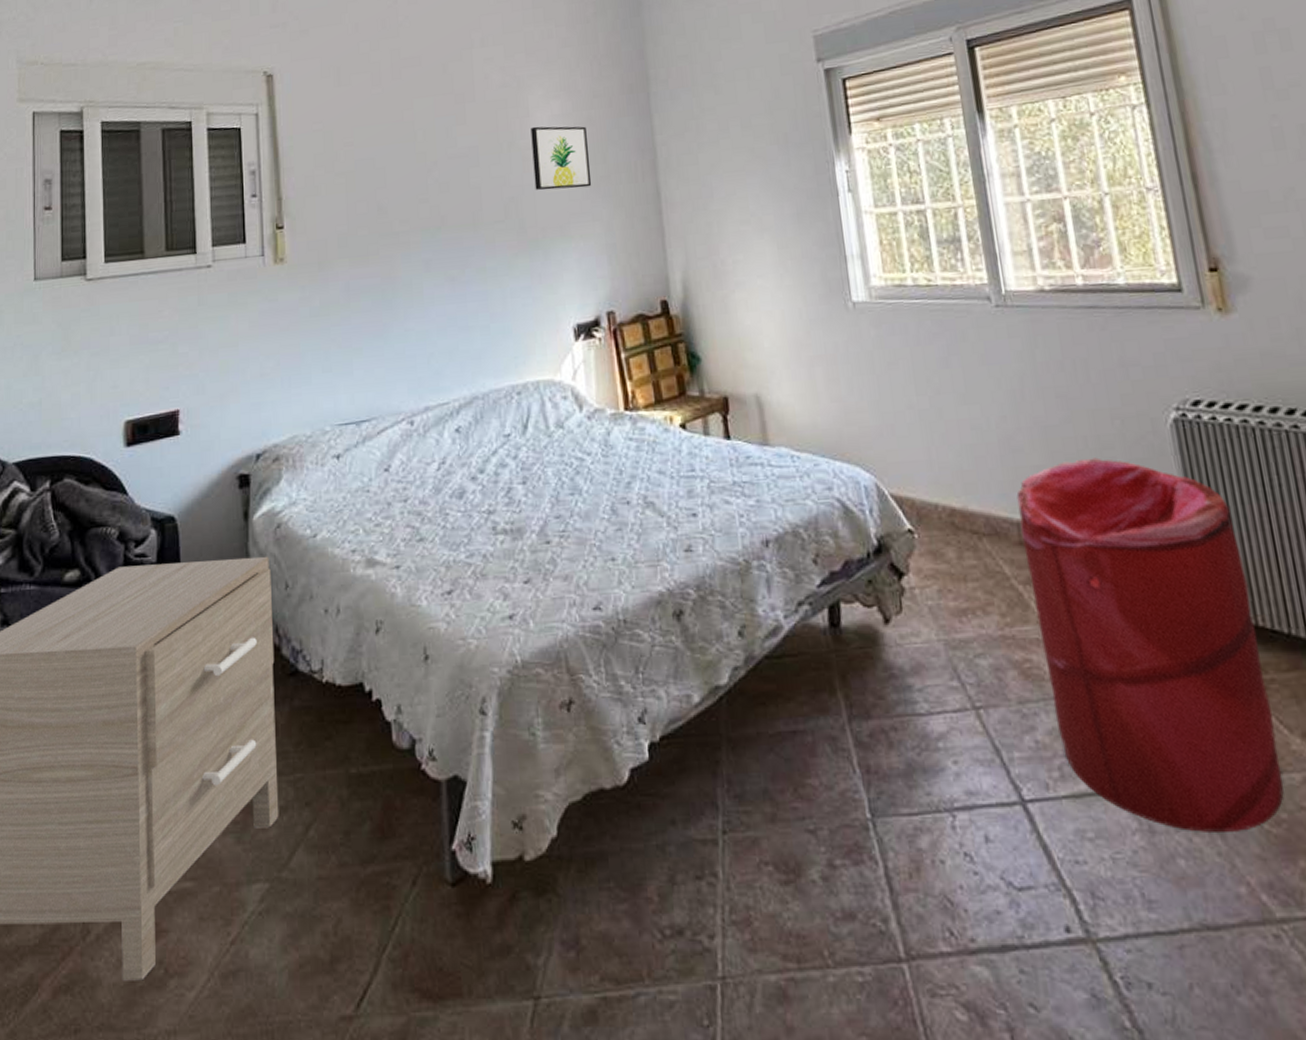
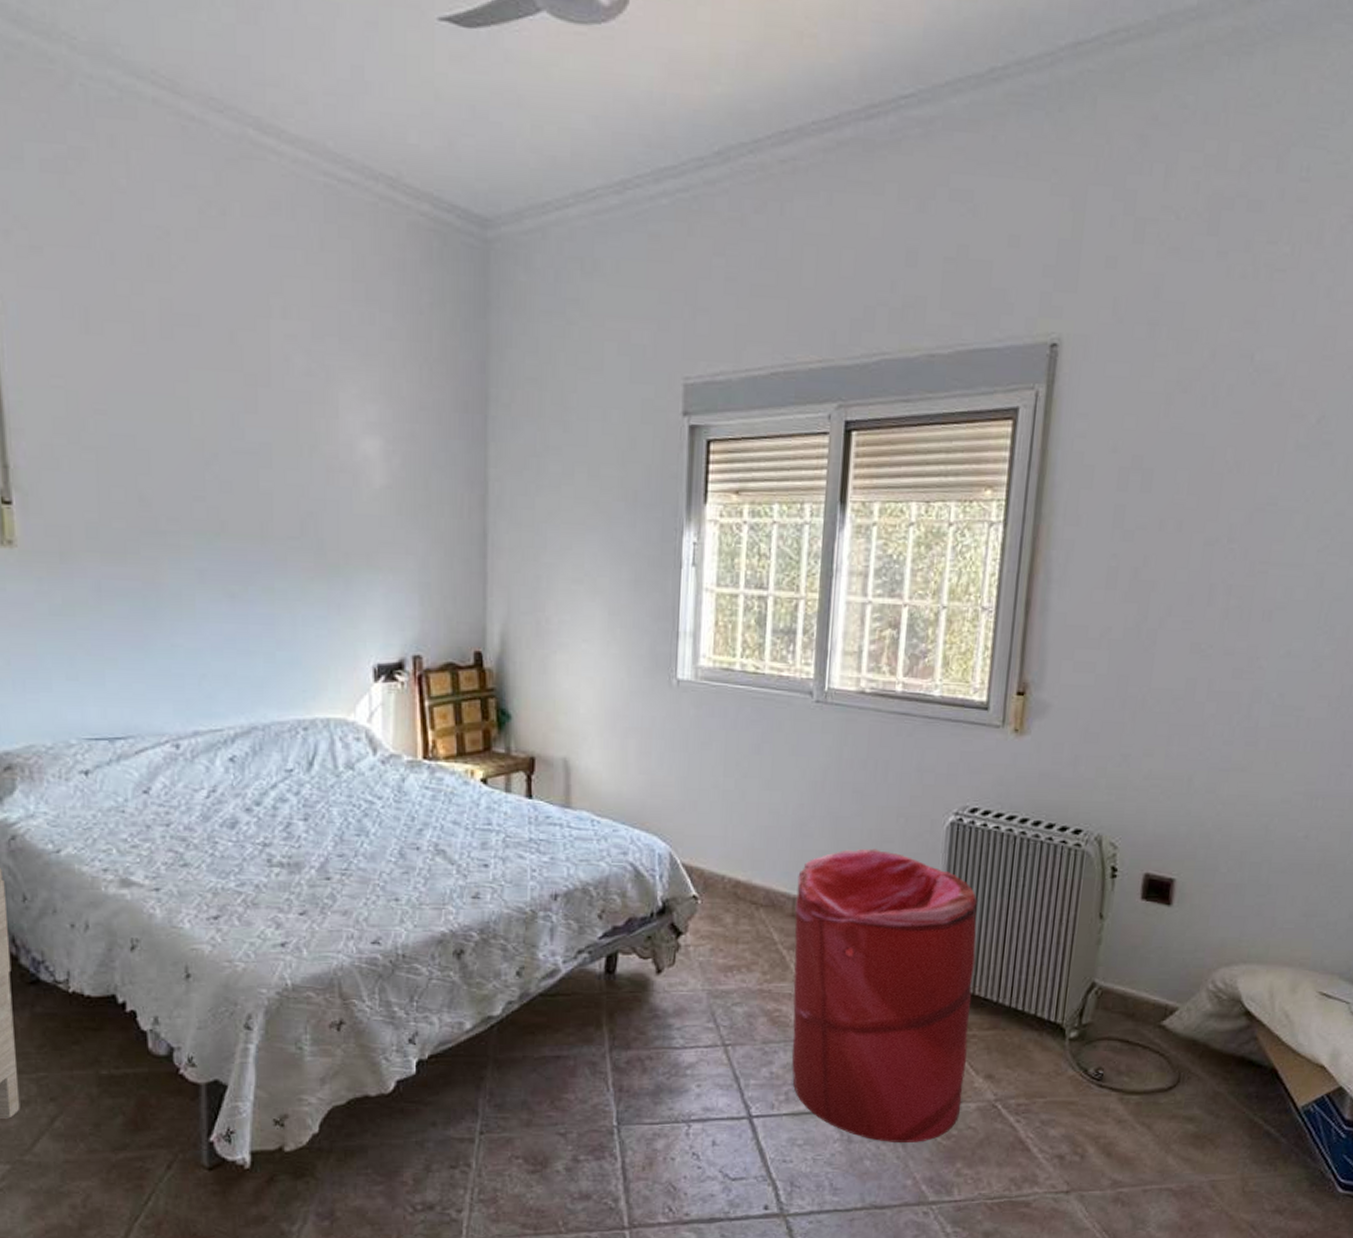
wall art: present [530,126,592,191] -> none [339,431,409,515]

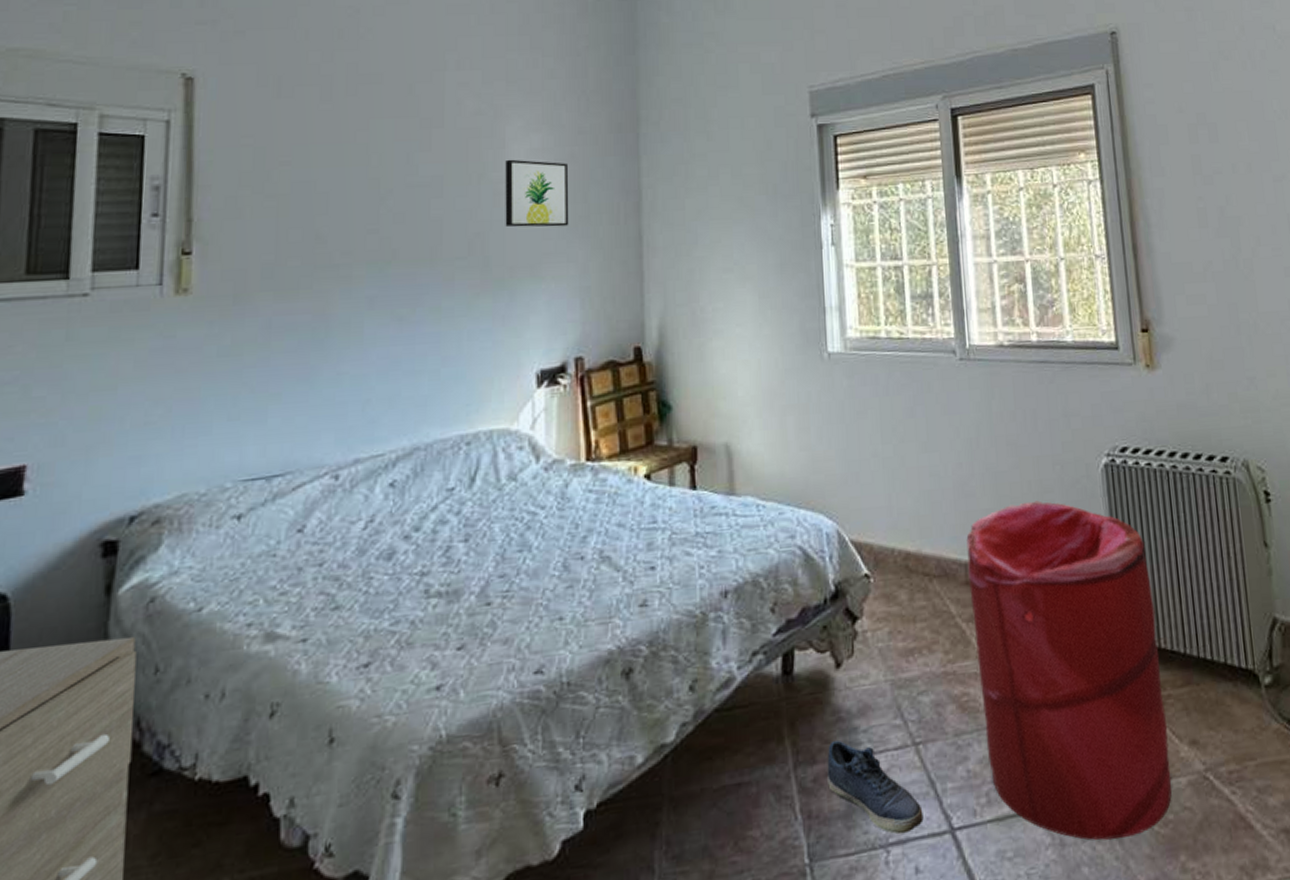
wall art: none [339,431,409,515] -> present [505,159,569,227]
shoe: none [640,1033,725,1114] -> present [827,740,924,835]

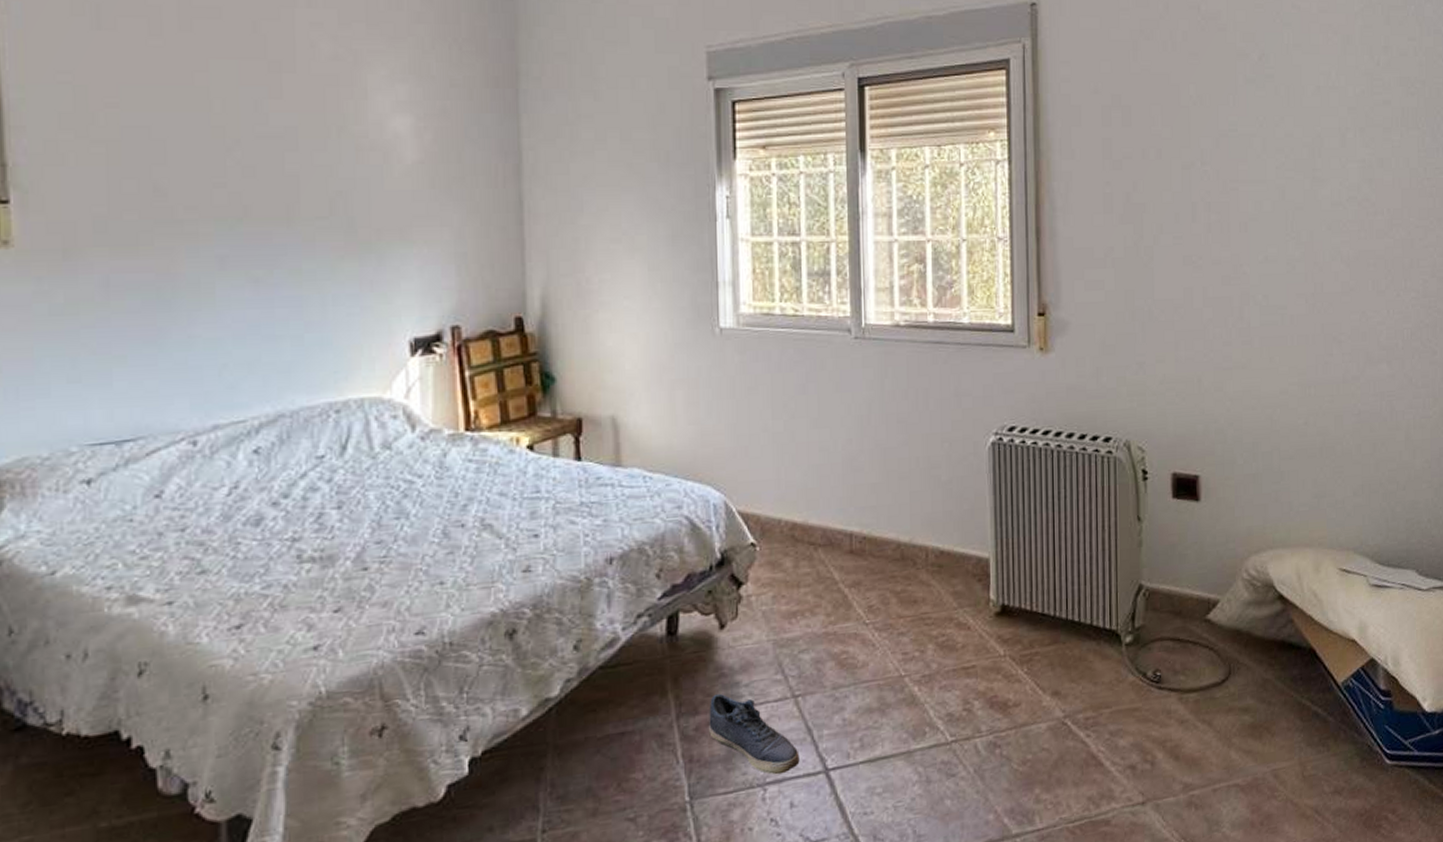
wall art: present [505,159,569,227] -> none [368,111,442,188]
laundry hamper: present [966,500,1172,840] -> none [853,476,1033,777]

